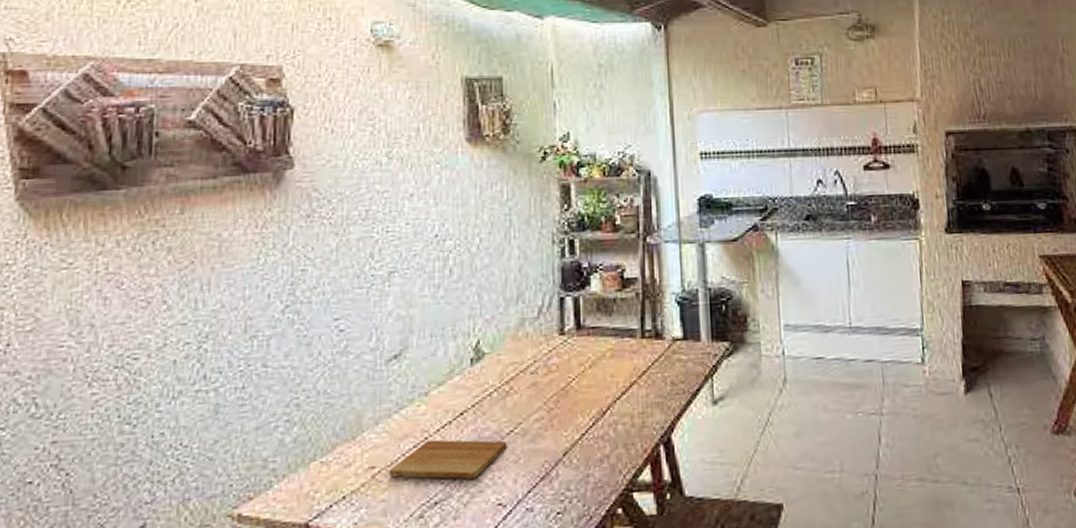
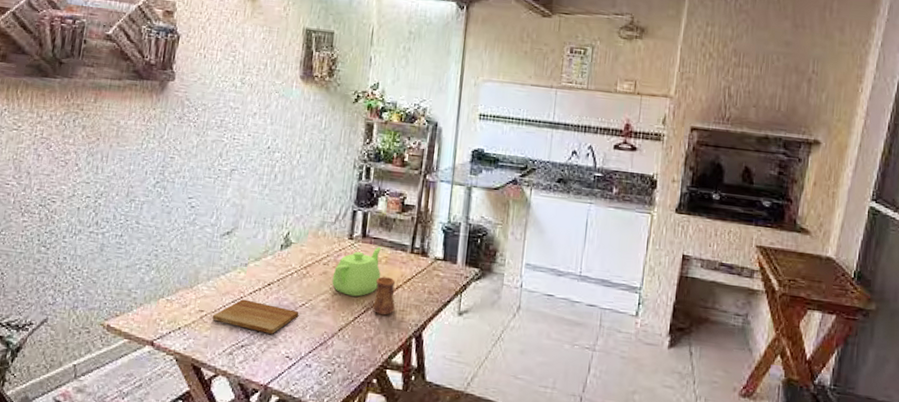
teapot: none [545,337,608,408] -> present [332,246,381,297]
cup: none [602,374,632,425] -> present [372,276,396,316]

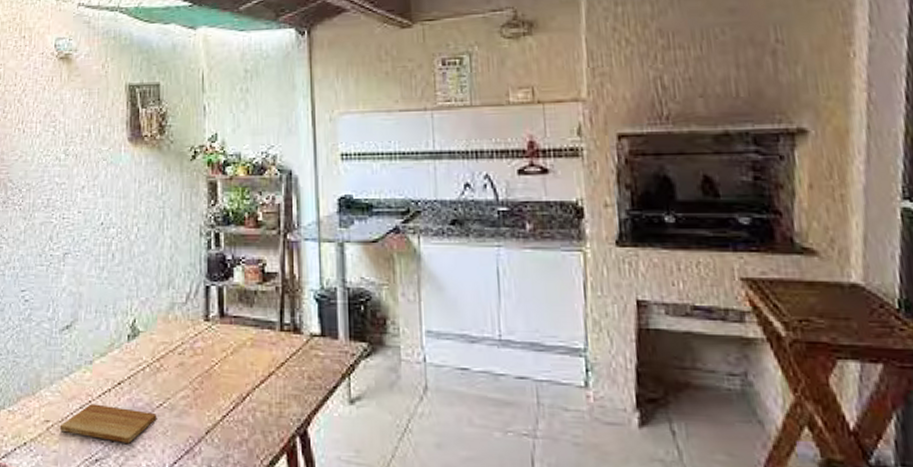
teapot: present [332,246,381,297] -> none [191,326,248,390]
cup: present [372,276,396,316] -> none [243,363,270,411]

